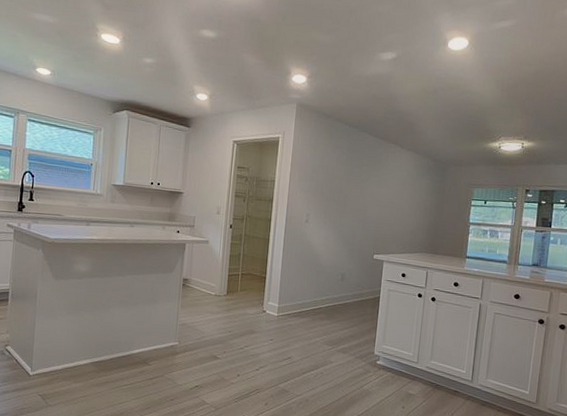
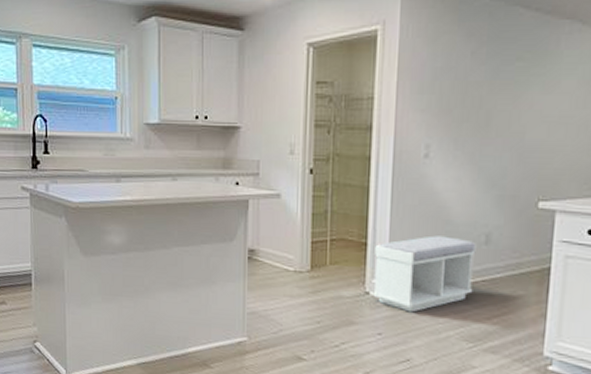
bench: none [268,273,336,325] -> present [373,235,476,313]

